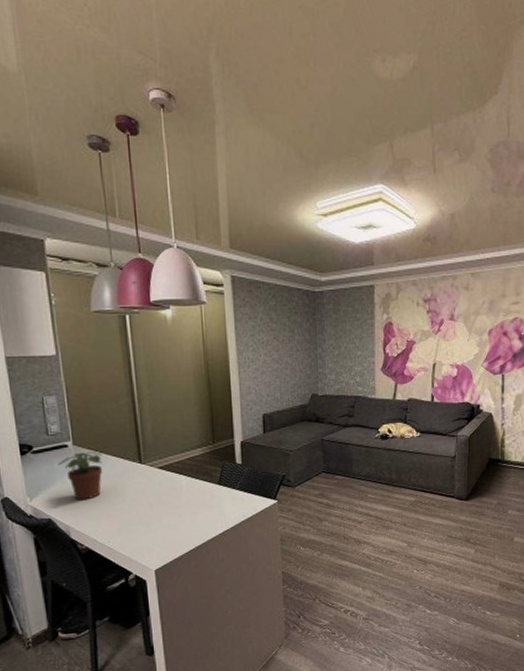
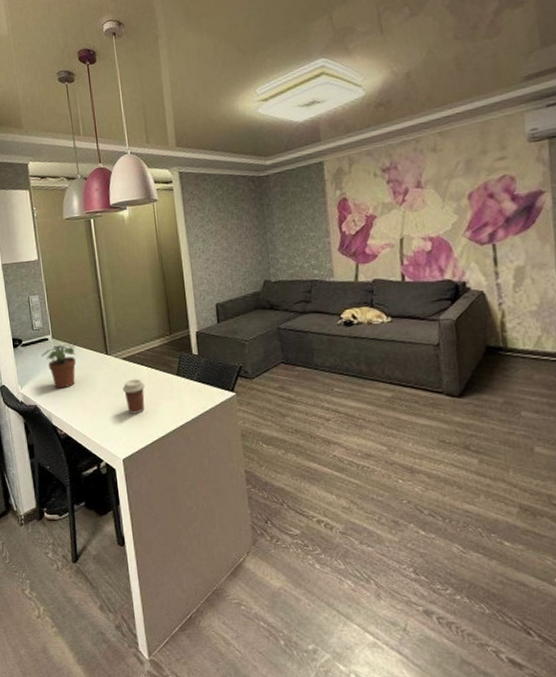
coffee cup: none [157,488,183,524] -> present [122,379,145,414]

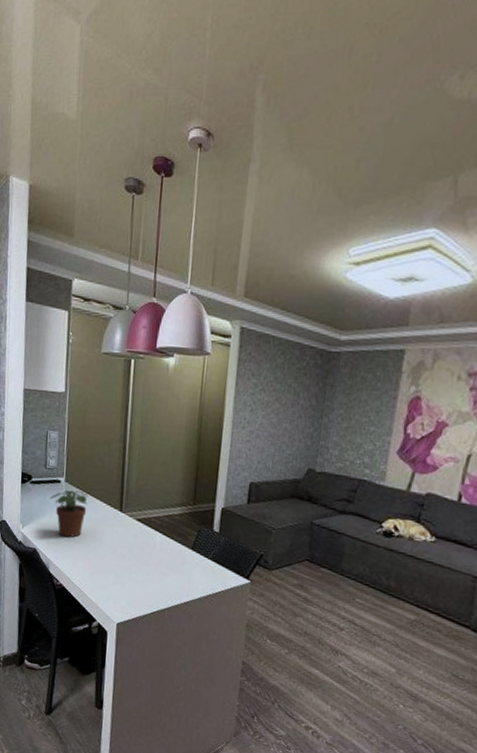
coffee cup: present [122,379,145,414] -> none [131,543,155,581]

